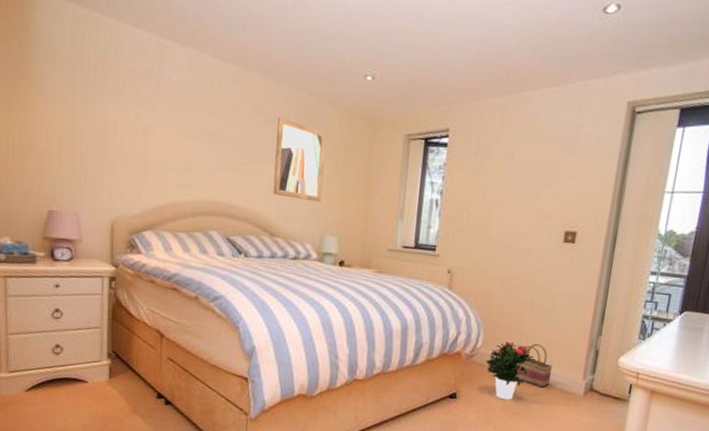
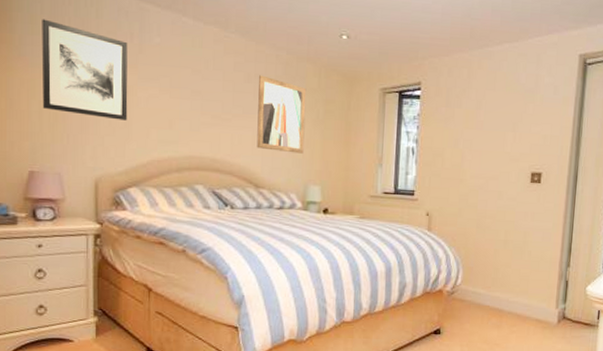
wall art: none [61,54,146,162] -> present [41,19,128,121]
potted flower: present [485,341,537,400] -> none [465,277,513,333]
basket: present [515,343,553,388] -> none [494,277,528,319]

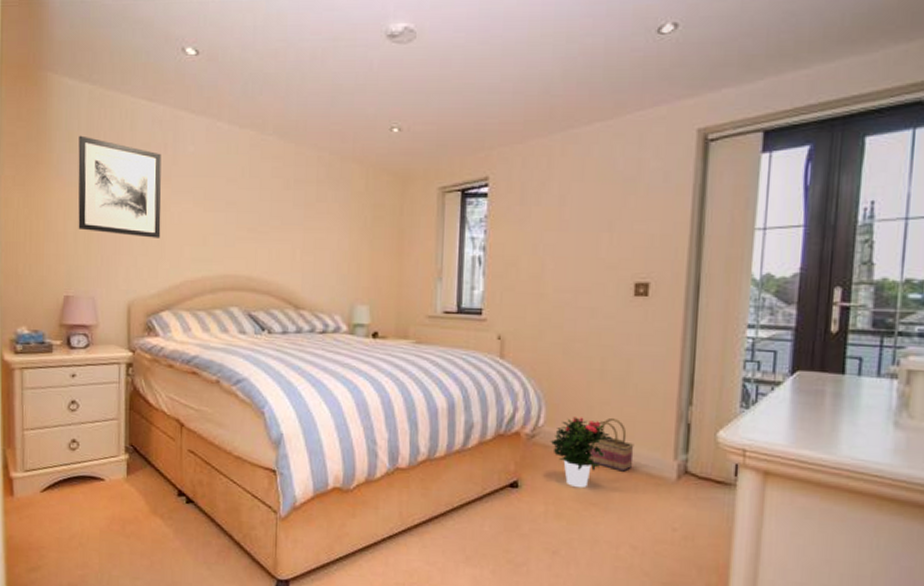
wall art: present [257,75,307,154] -> none [296,180,352,268]
potted flower: none [465,277,513,333] -> present [550,416,614,489]
basket: none [494,277,528,319] -> present [588,417,634,472]

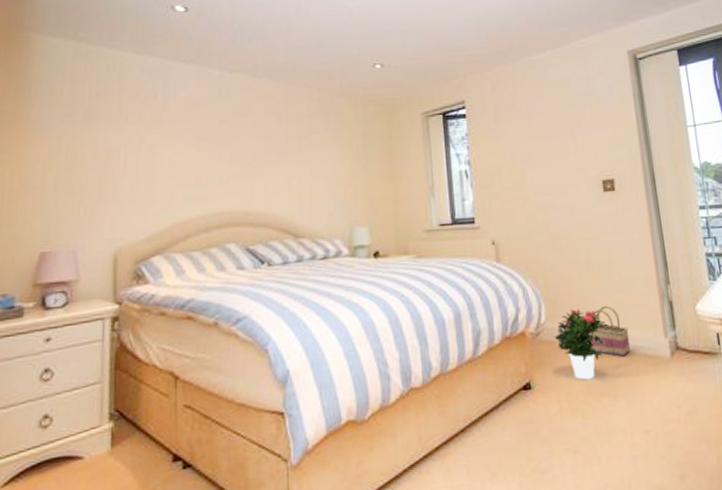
wall art: present [78,135,161,238] -> none [58,89,151,184]

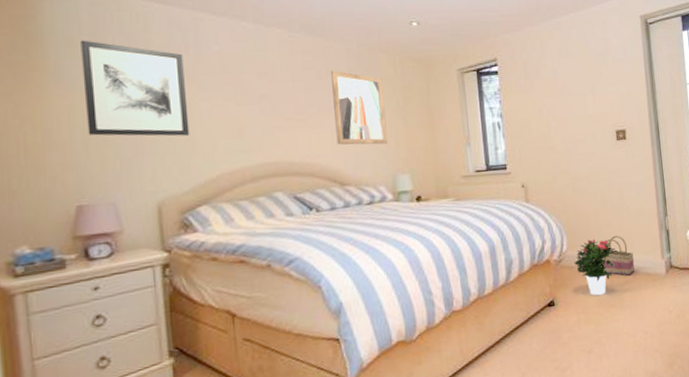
wall art: none [58,89,151,184] -> present [80,40,190,137]
wall art: none [291,116,346,194] -> present [331,70,388,145]

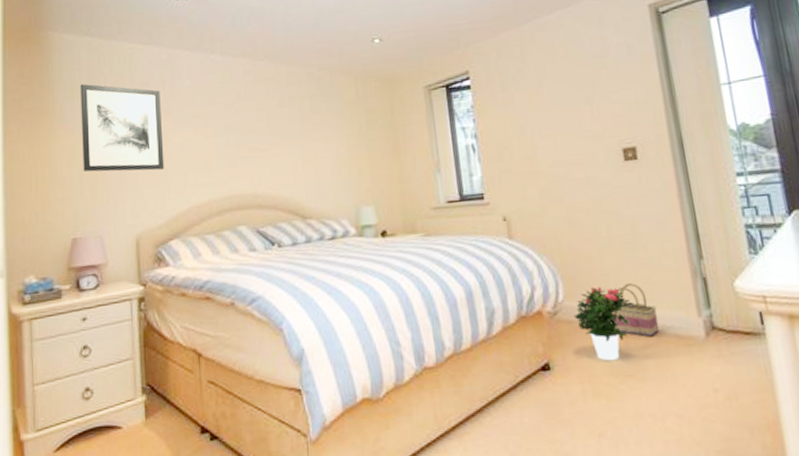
wall art: present [331,70,388,145] -> none [293,97,350,175]

